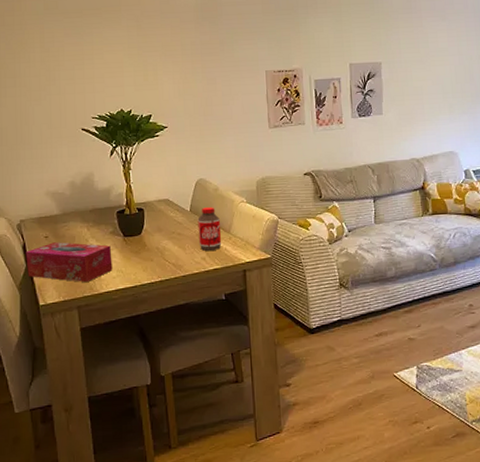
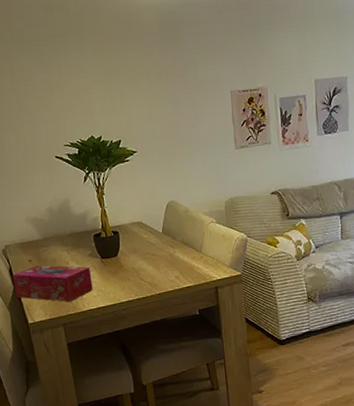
bottle: present [197,207,222,251] -> none [170,228,194,270]

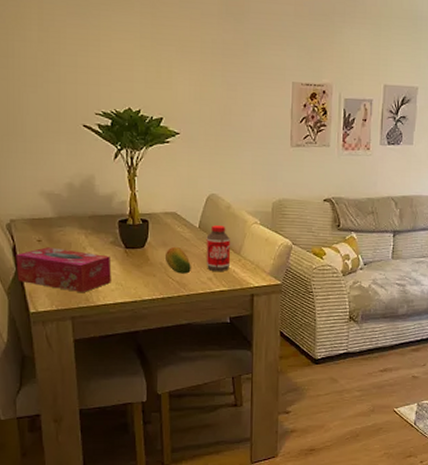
fruit: none [135,252,160,276] -> present [164,247,191,274]
bottle: none [170,228,194,270] -> present [206,225,231,271]

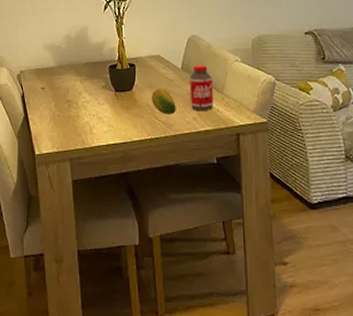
tissue box: present [16,247,111,292] -> none [24,94,104,134]

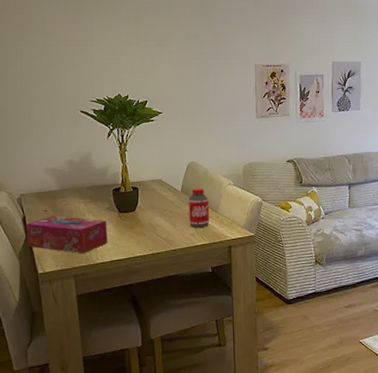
tissue box: none [24,94,104,134] -> present [25,216,108,253]
fruit: present [151,89,176,114] -> none [153,209,176,232]

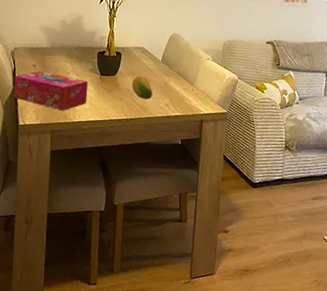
fruit: none [153,209,176,232] -> present [131,76,153,100]
bottle: present [188,188,210,228] -> none [165,59,186,99]

